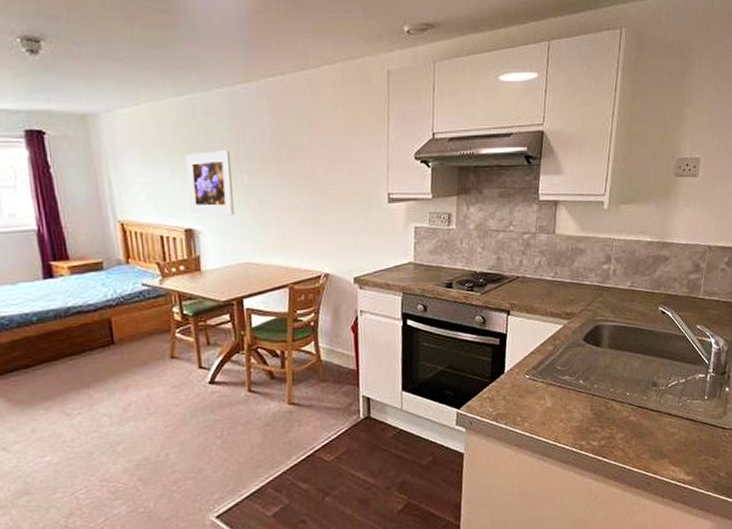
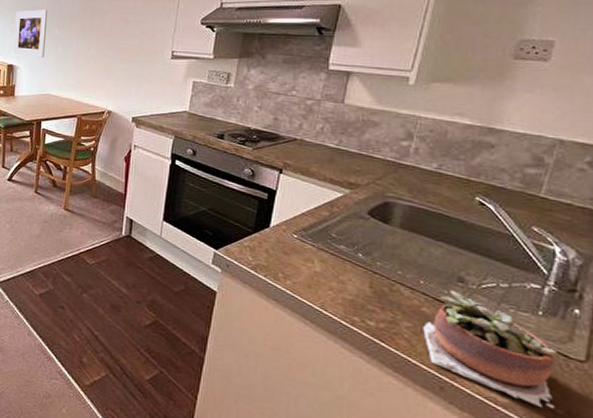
succulent plant: none [632,395,720,476] -> present [423,290,559,409]

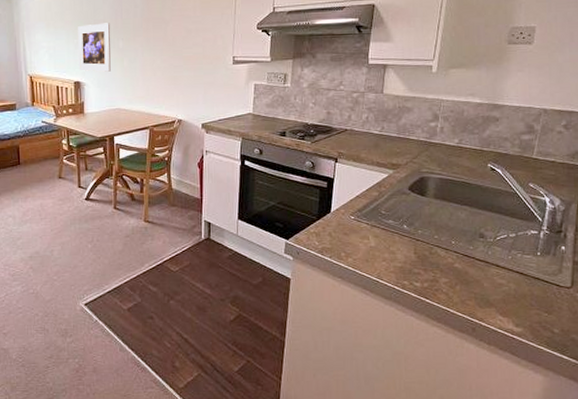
succulent plant: present [423,290,559,409] -> none [457,246,553,331]

